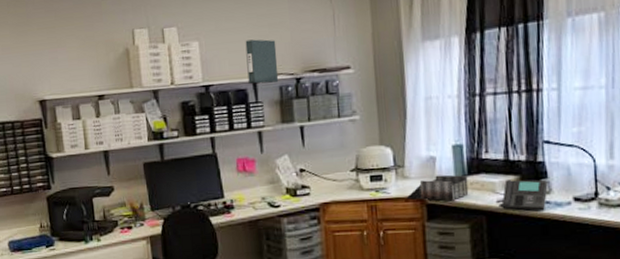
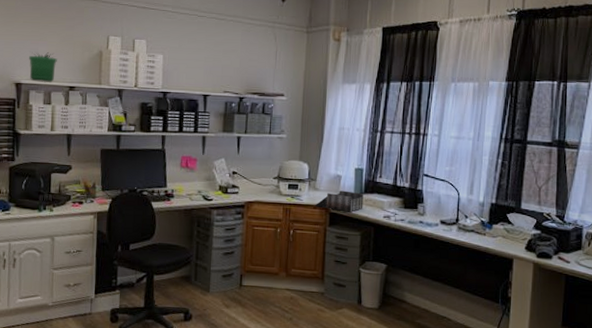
planter: none [48,60,81,96] -> present [28,52,57,83]
binder: present [245,39,278,84] -> none [200,60,227,98]
phone: present [498,179,548,212] -> none [384,201,423,229]

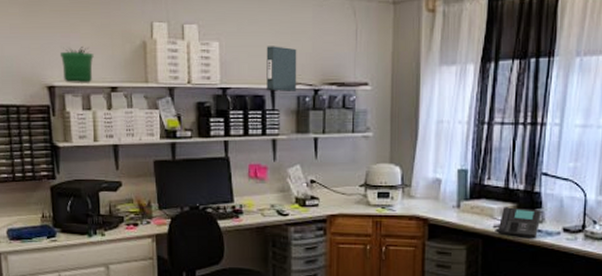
binder: none [200,60,227,98] -> present [266,46,297,91]
desk organizer: present [314,190,364,212] -> none [410,197,469,223]
phone: none [384,201,423,229] -> present [495,207,542,239]

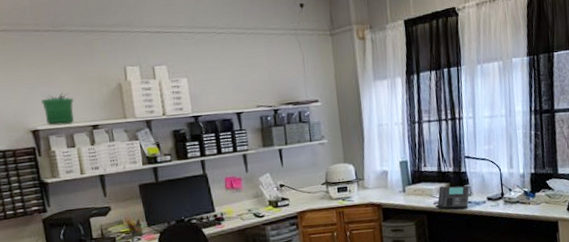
binder: present [266,46,297,91] -> none [229,77,259,115]

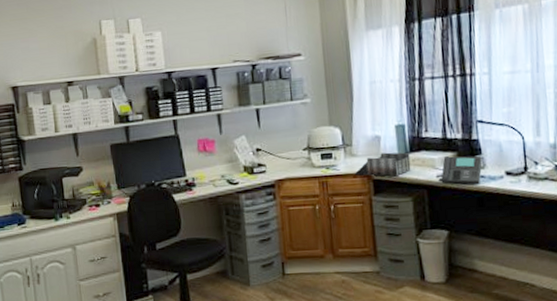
planter: present [40,93,74,126] -> none [20,49,51,82]
desk organizer: none [366,184,413,206] -> present [354,152,411,177]

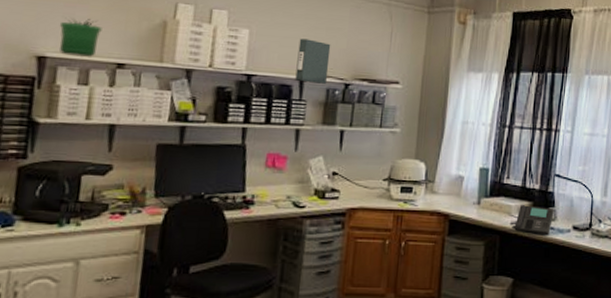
planter: none [20,49,51,82] -> present [59,17,102,58]
binder: none [204,29,235,71] -> present [295,38,331,84]
desk organizer: present [354,152,411,177] -> none [431,193,489,219]

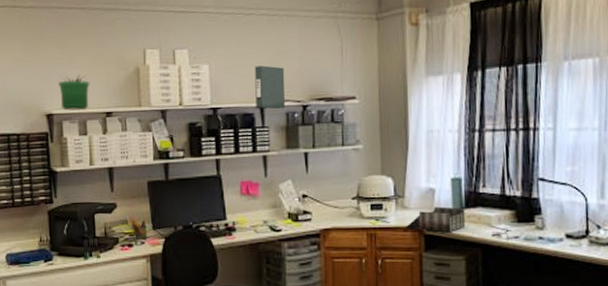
desk organizer: none [431,193,489,219] -> present [405,206,466,233]
phone: present [512,205,554,236] -> none [494,214,542,247]

